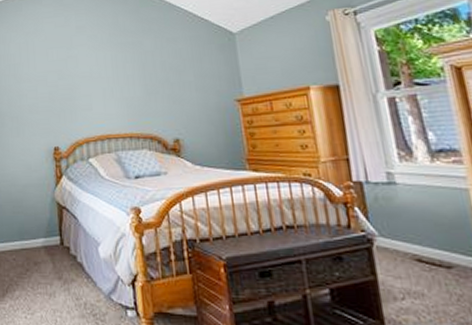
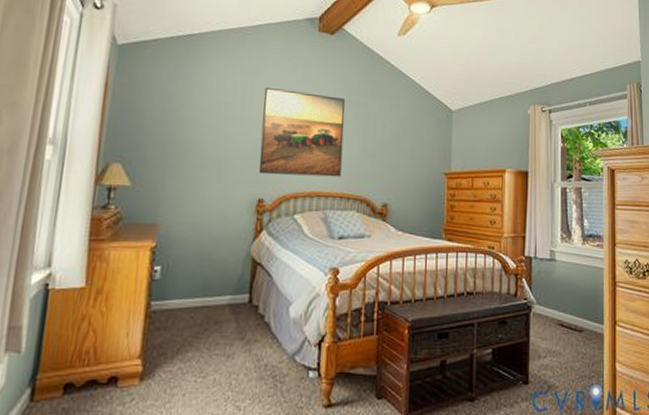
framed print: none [44,41,127,124] -> present [258,88,345,177]

